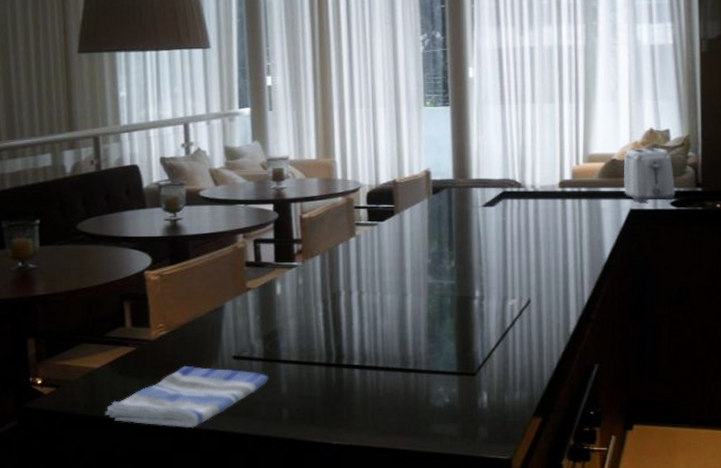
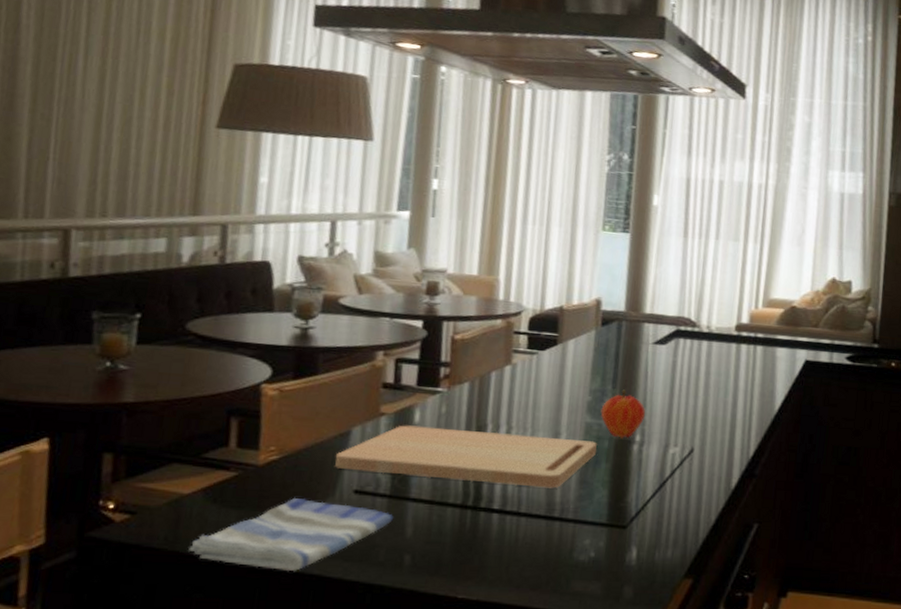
cutting board: none [213,297,441,344] -> present [335,425,598,488]
fruit: none [441,250,483,295] -> present [600,389,646,438]
toaster: present [623,147,676,203] -> none [800,297,853,355]

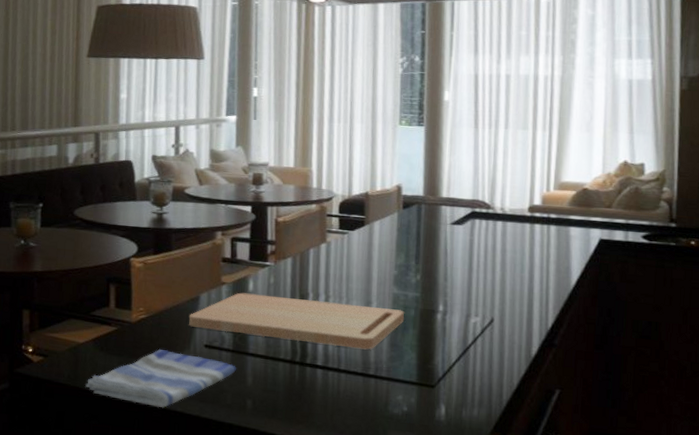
fruit: present [600,389,646,438] -> none [406,265,447,308]

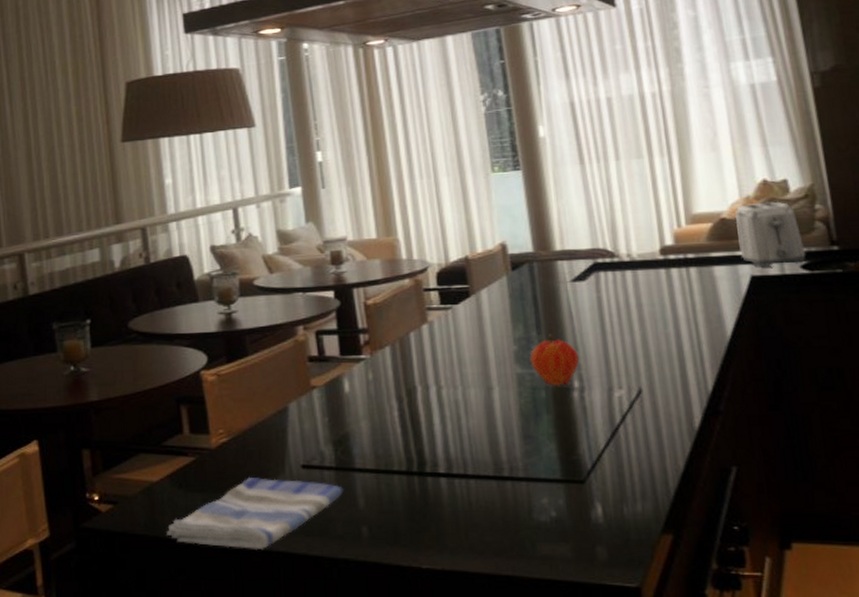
cutting board: present [188,292,405,350] -> none [278,393,535,447]
fruit: none [406,265,447,308] -> present [530,334,580,386]
toaster: none [594,179,648,234] -> present [735,201,806,268]

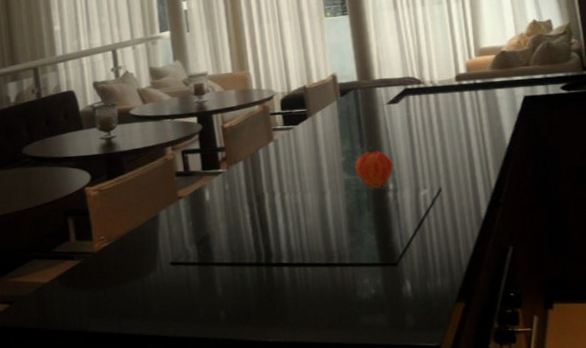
dish towel: present [166,476,343,551] -> none [56,274,205,336]
toaster: present [735,201,806,268] -> none [512,37,565,89]

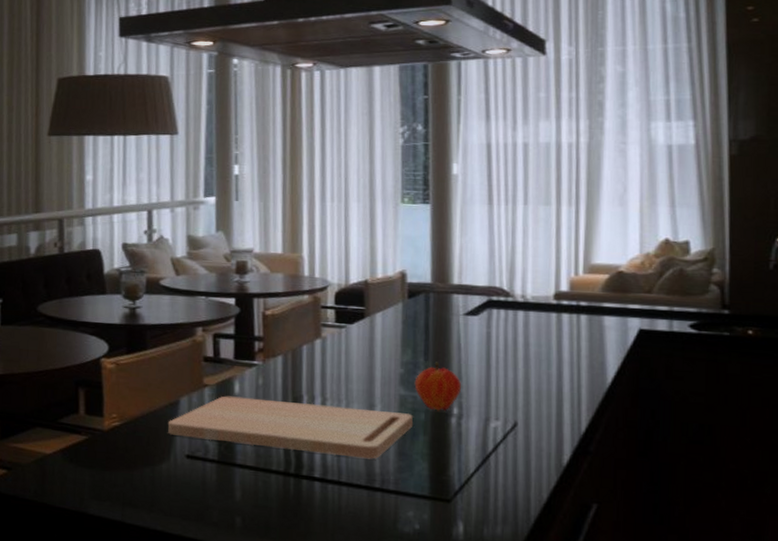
cutting board: none [150,195,359,247] -> present [167,396,414,459]

